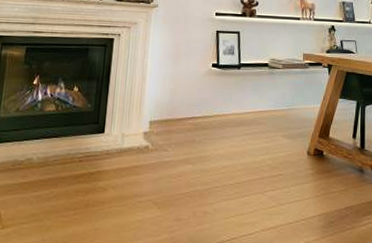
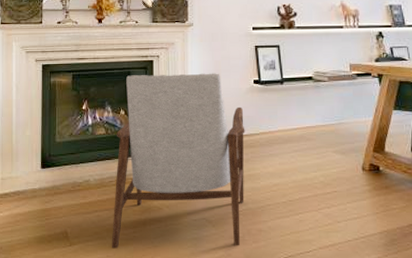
armchair: none [48,52,200,232] -> present [111,73,245,249]

